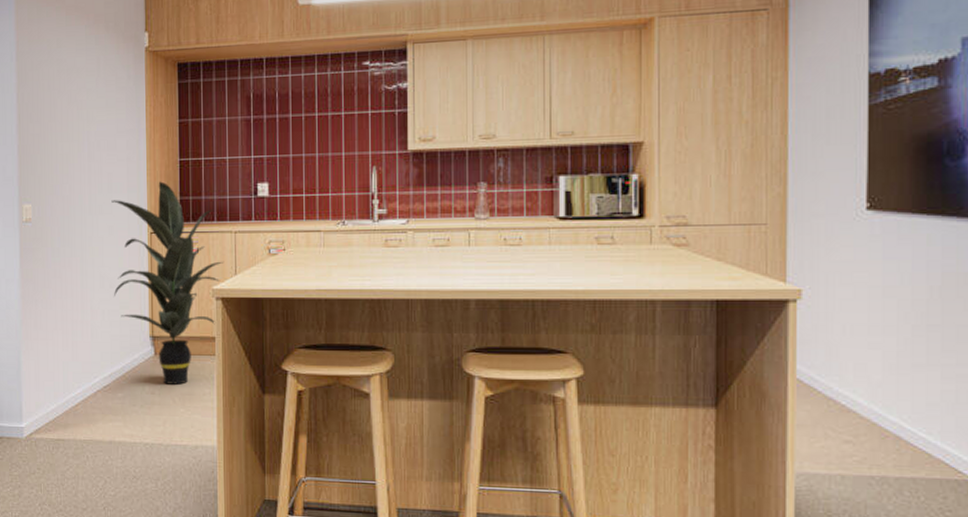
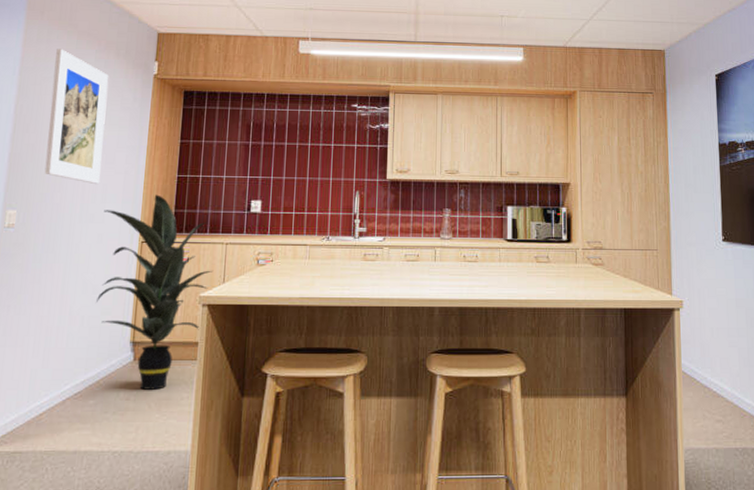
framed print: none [48,28,105,174] -> present [44,49,109,185]

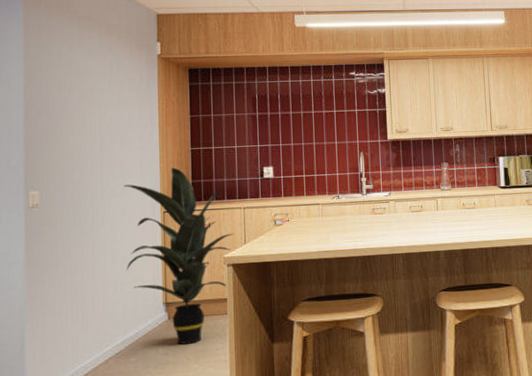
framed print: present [44,49,109,185] -> none [58,34,117,162]

